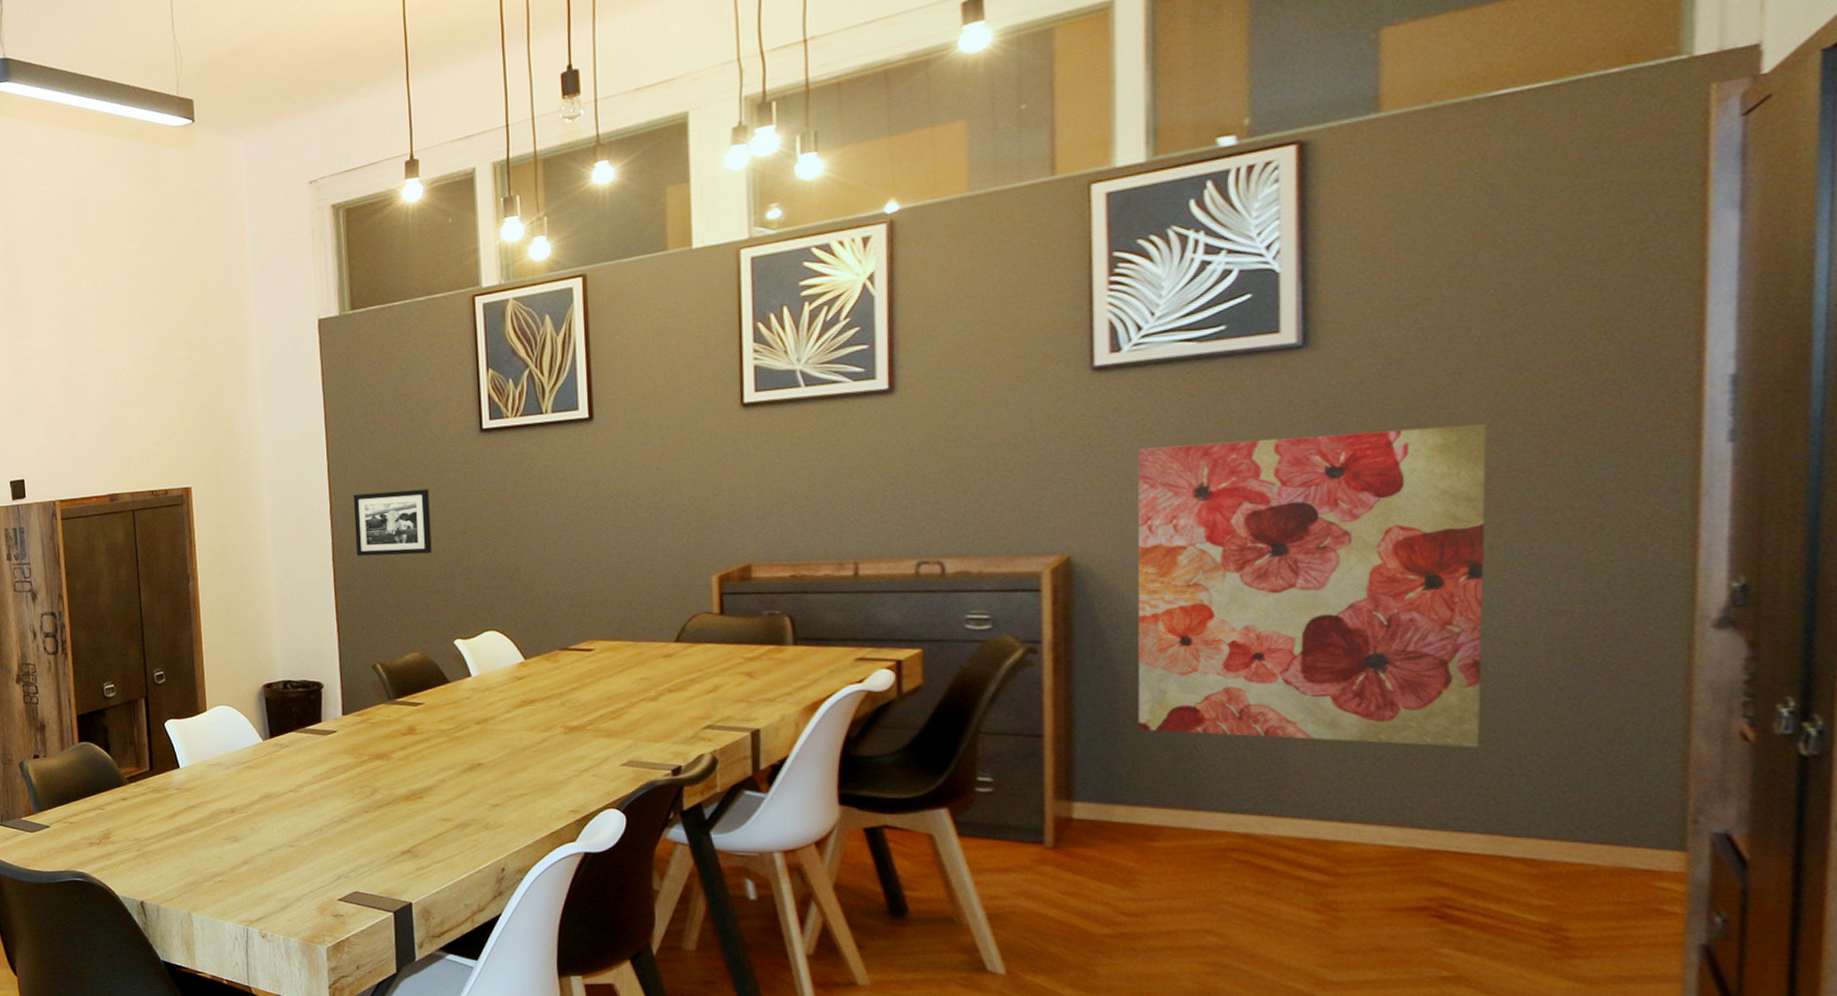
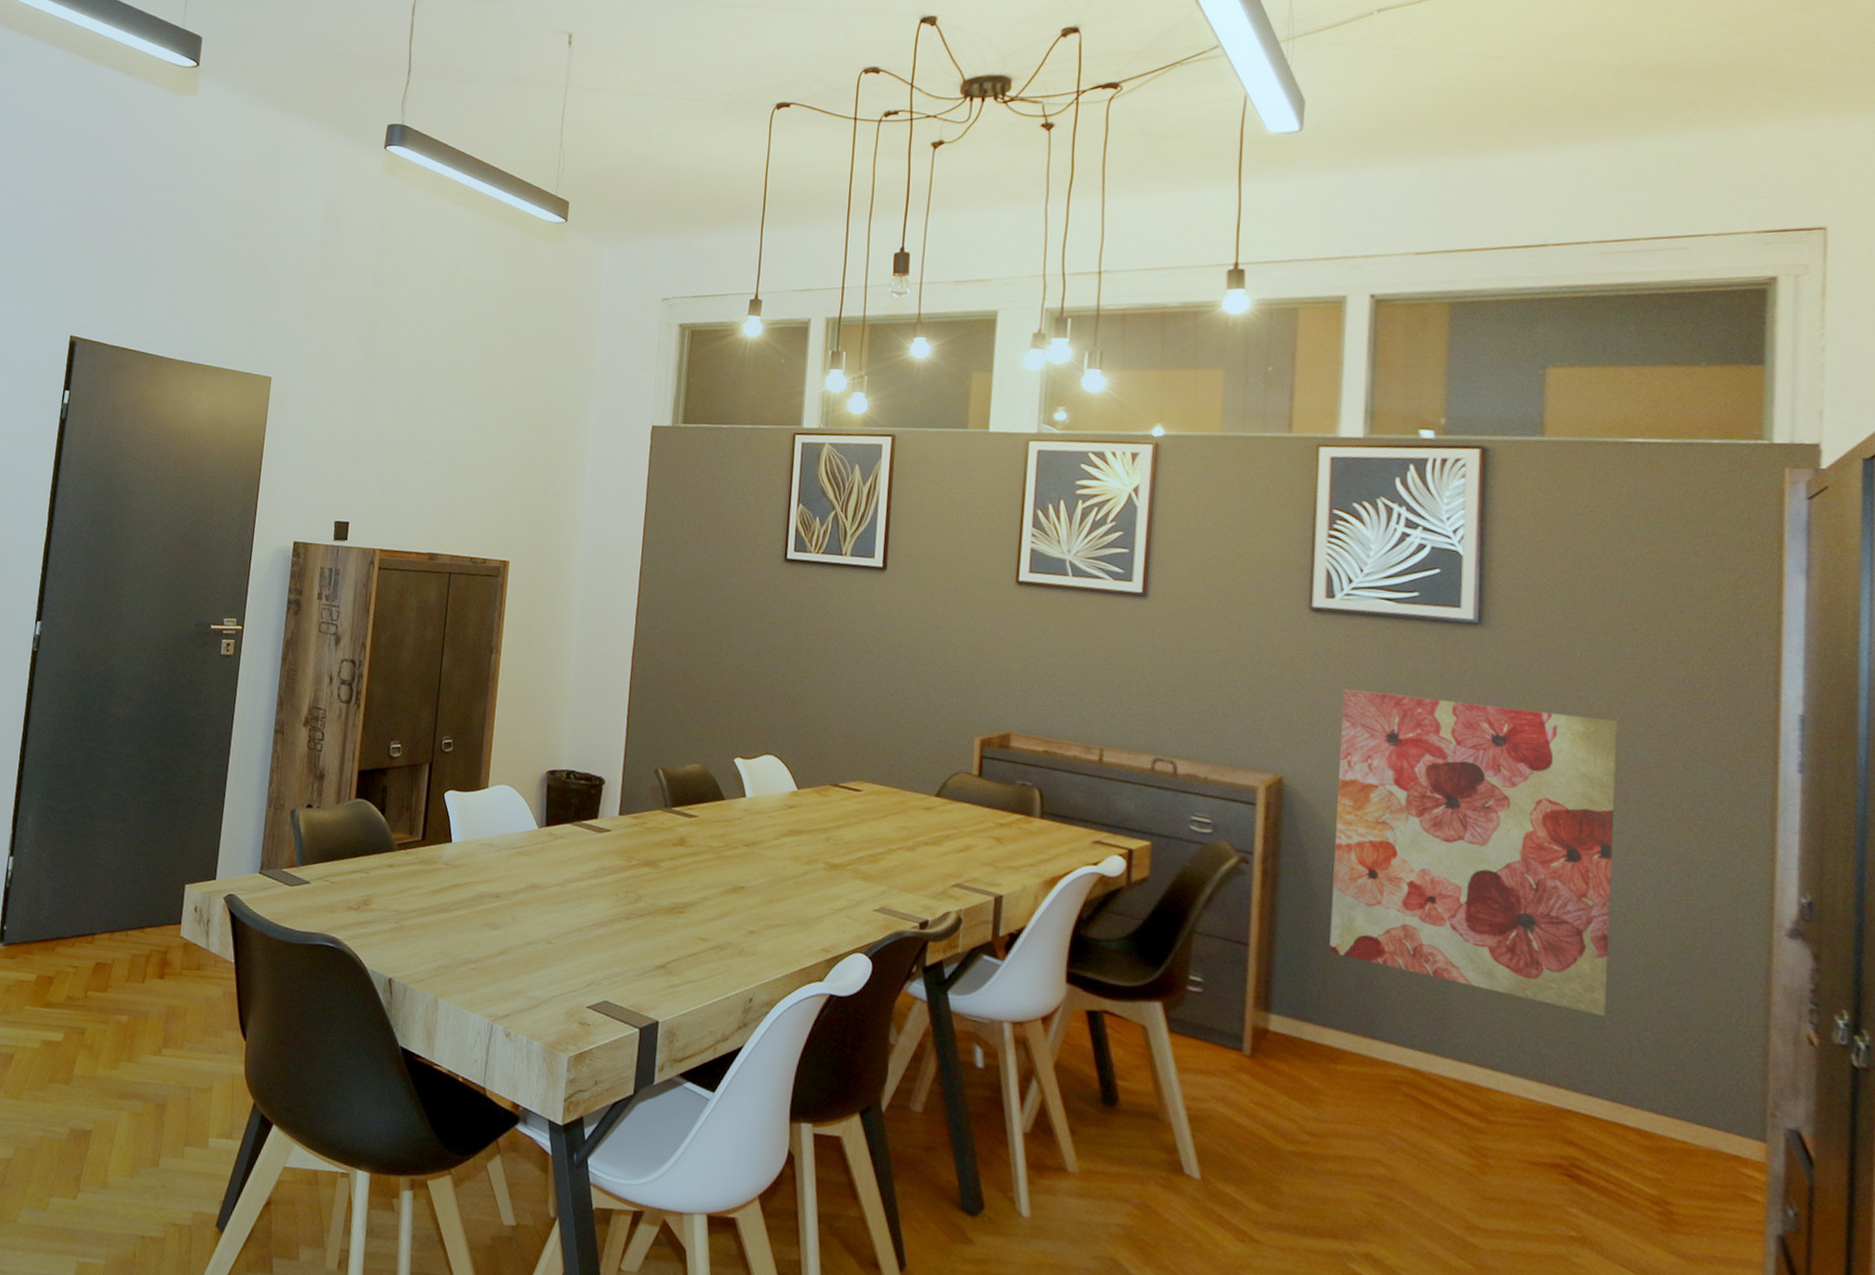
picture frame: present [353,489,432,557] -> none [655,598,731,668]

